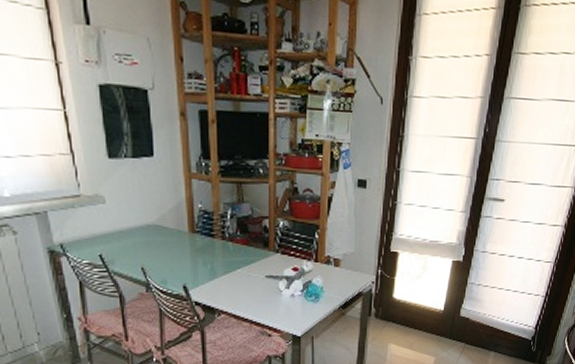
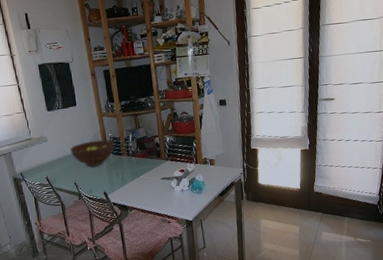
fruit bowl: none [139,211,204,248] -> present [70,140,114,167]

